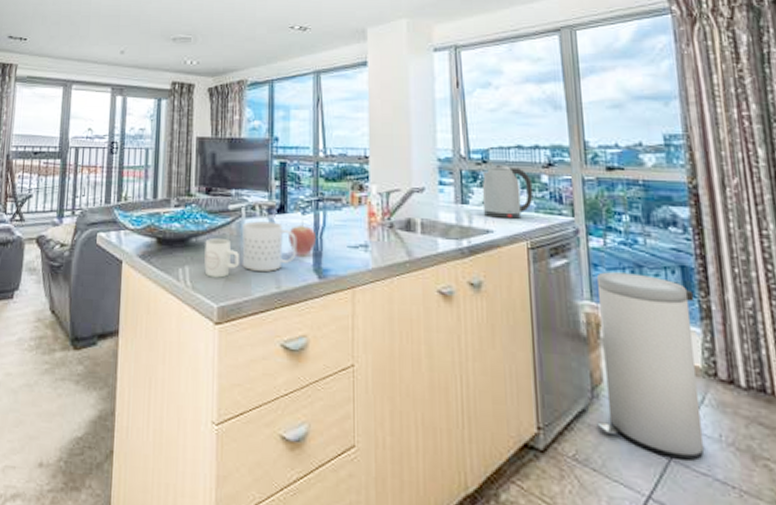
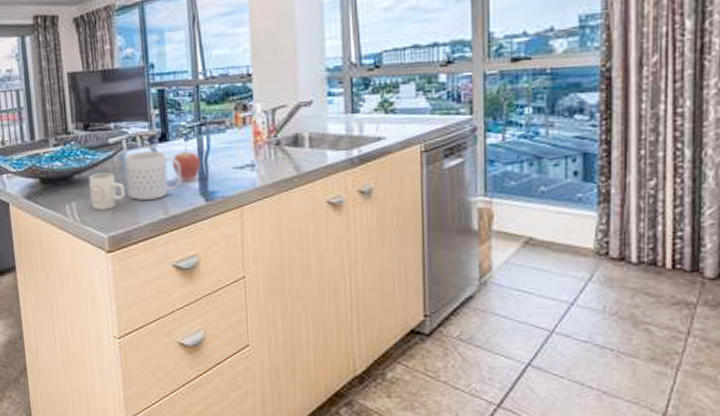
kettle: present [482,164,534,219] -> none [374,67,429,124]
pedal bin: present [596,272,705,461] -> none [483,165,594,331]

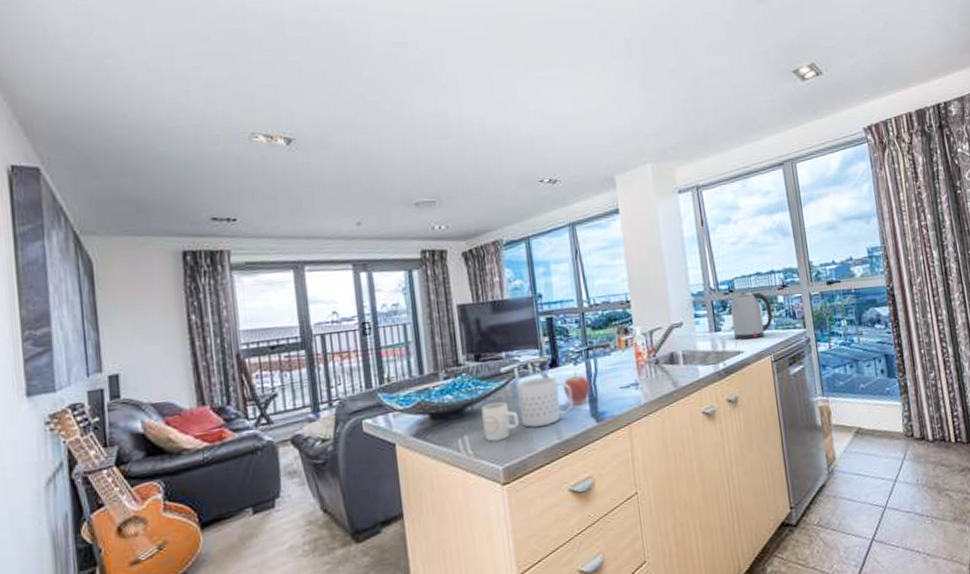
kettle: none [374,67,429,124] -> present [730,291,773,340]

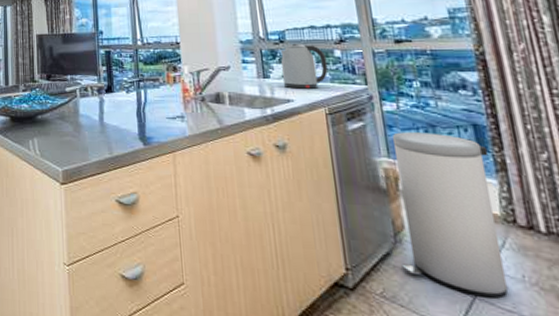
mug: present [481,402,520,442] -> none [49,115,78,147]
mug: present [517,376,573,428] -> none [78,100,124,141]
fruit: present [564,370,591,406] -> none [116,97,140,128]
pedal bin: none [825,367,908,507] -> present [391,132,509,299]

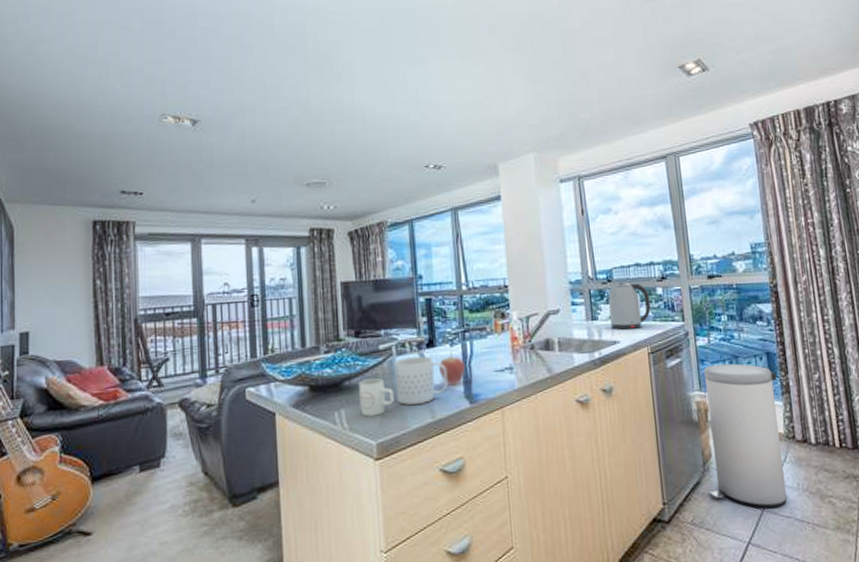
mug: none [49,115,78,147] -> present [359,378,395,417]
mug: none [78,100,124,141] -> present [394,356,448,405]
fruit: none [116,97,140,128] -> present [439,351,466,387]

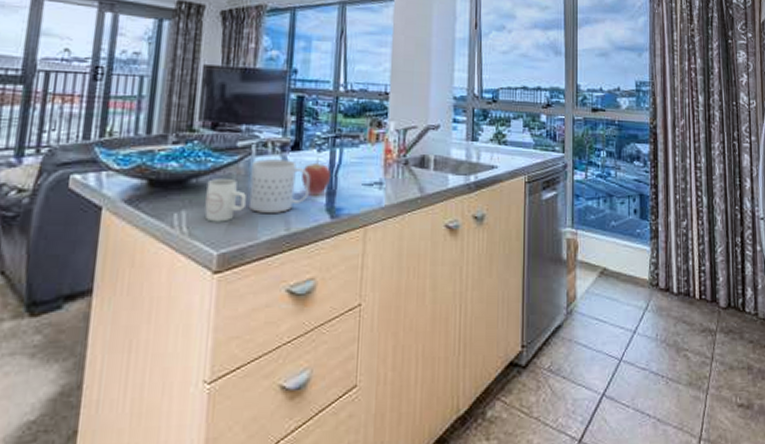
kettle: present [608,282,651,330] -> none [490,104,533,155]
pedal bin: present [703,363,788,509] -> none [569,202,647,359]

